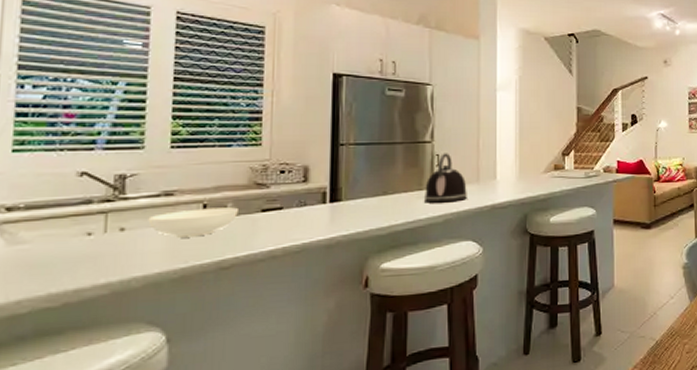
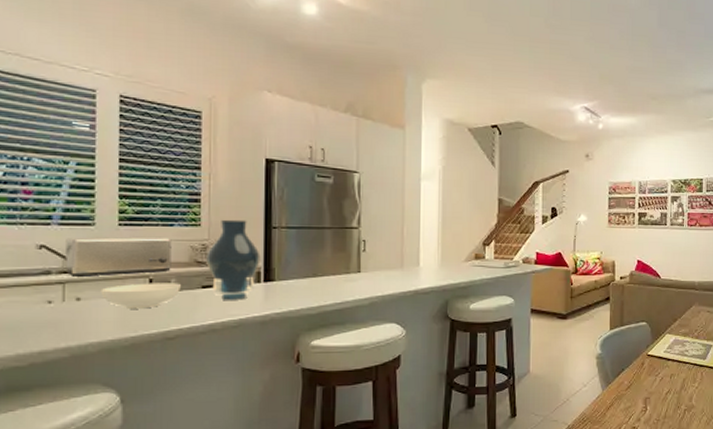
toaster: none [109,158,229,205] -> present [65,236,172,277]
vase: none [267,137,326,224] -> present [206,219,261,300]
kettle: present [423,153,469,203] -> none [350,239,393,286]

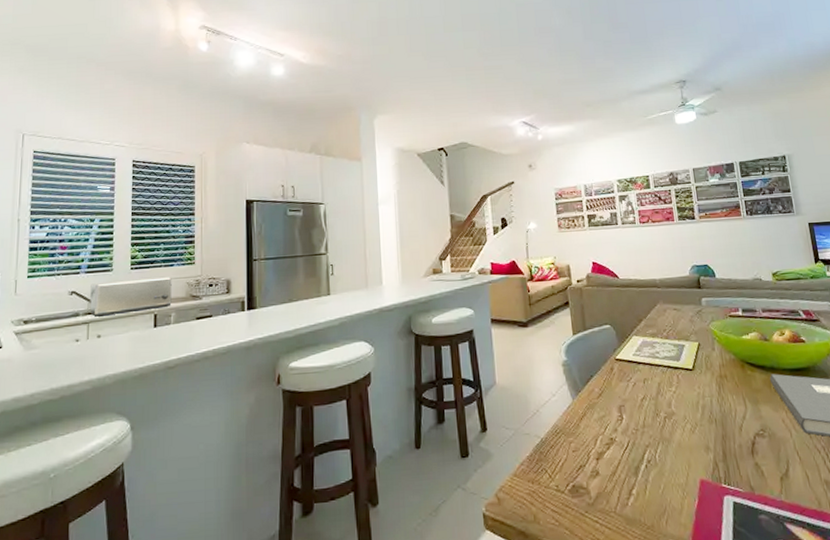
bowl: present [100,283,182,309] -> none [116,316,180,343]
vase: present [206,219,261,300] -> none [200,255,244,329]

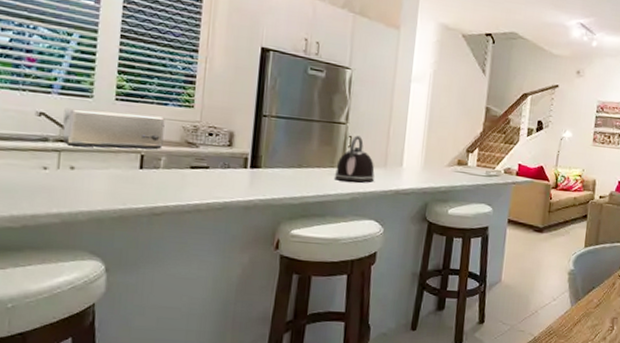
kettle: none [321,263,359,308] -> present [334,135,376,183]

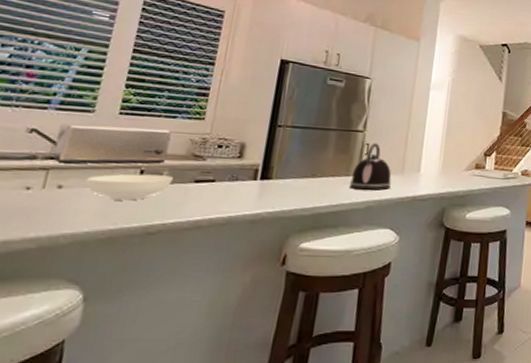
bowl: none [94,158,172,183] -> present [86,173,175,201]

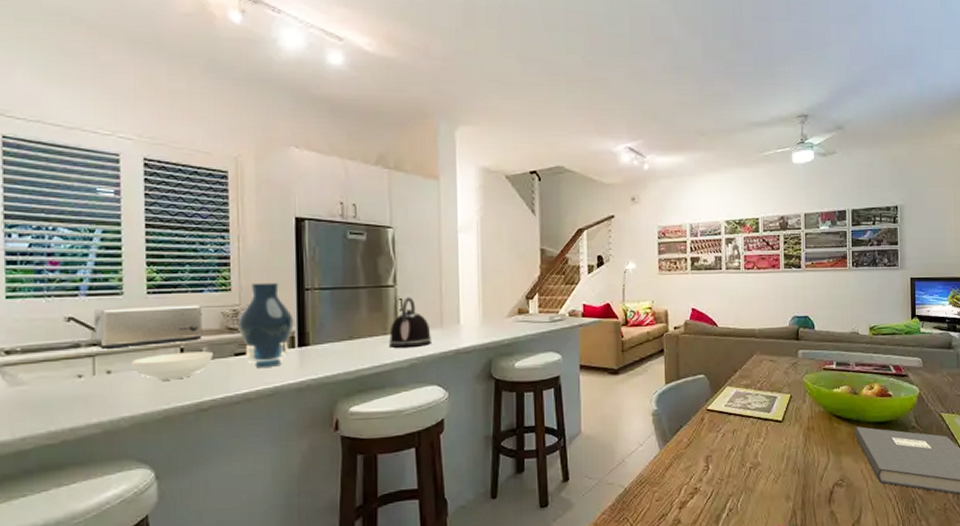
vase: none [203,114,261,197] -> present [238,282,294,367]

